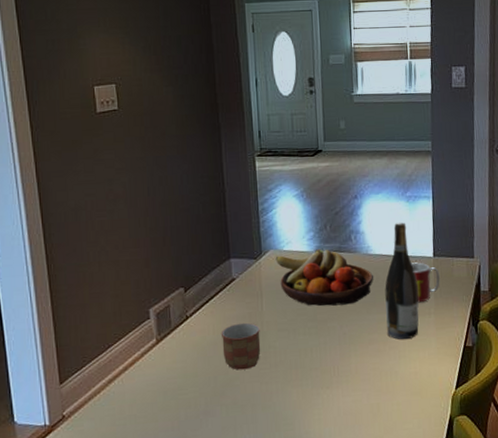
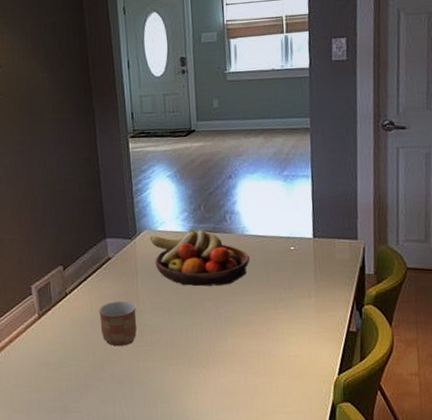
wine bottle: present [385,222,419,339] -> none [261,202,298,322]
mug: present [411,262,440,303] -> none [289,243,321,285]

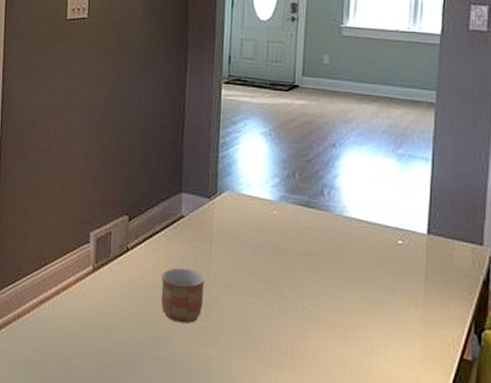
fruit bowl: present [150,229,250,287] -> none [231,198,348,273]

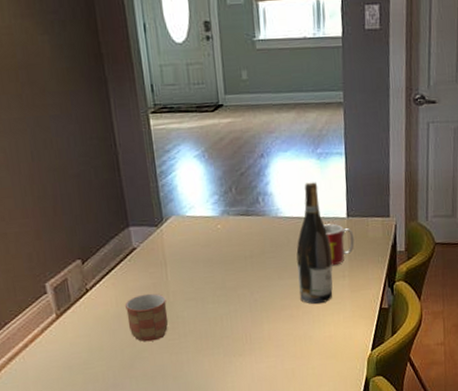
wine bottle: none [358,183,404,332] -> present [296,181,333,304]
mug: none [397,236,434,289] -> present [324,223,355,266]

